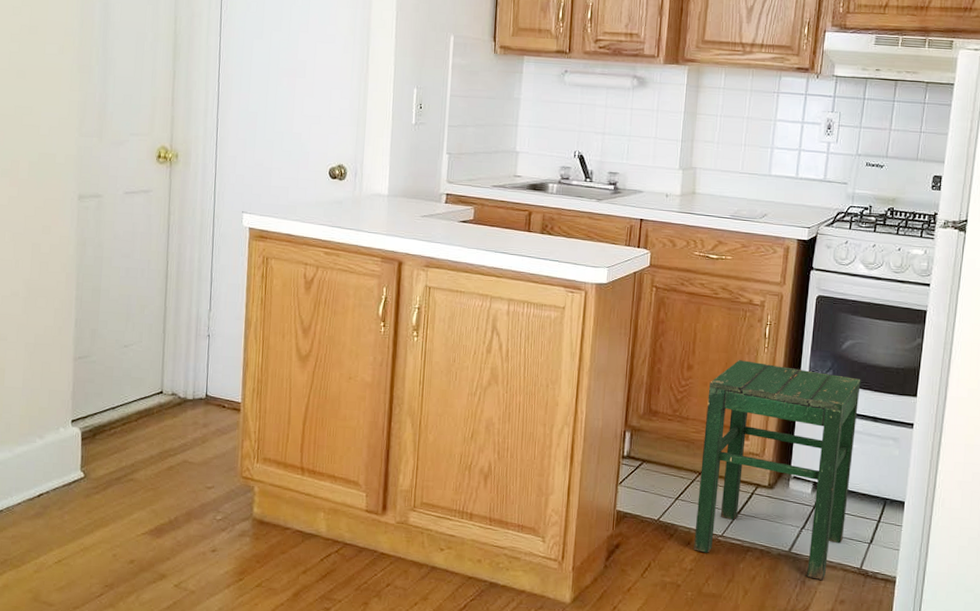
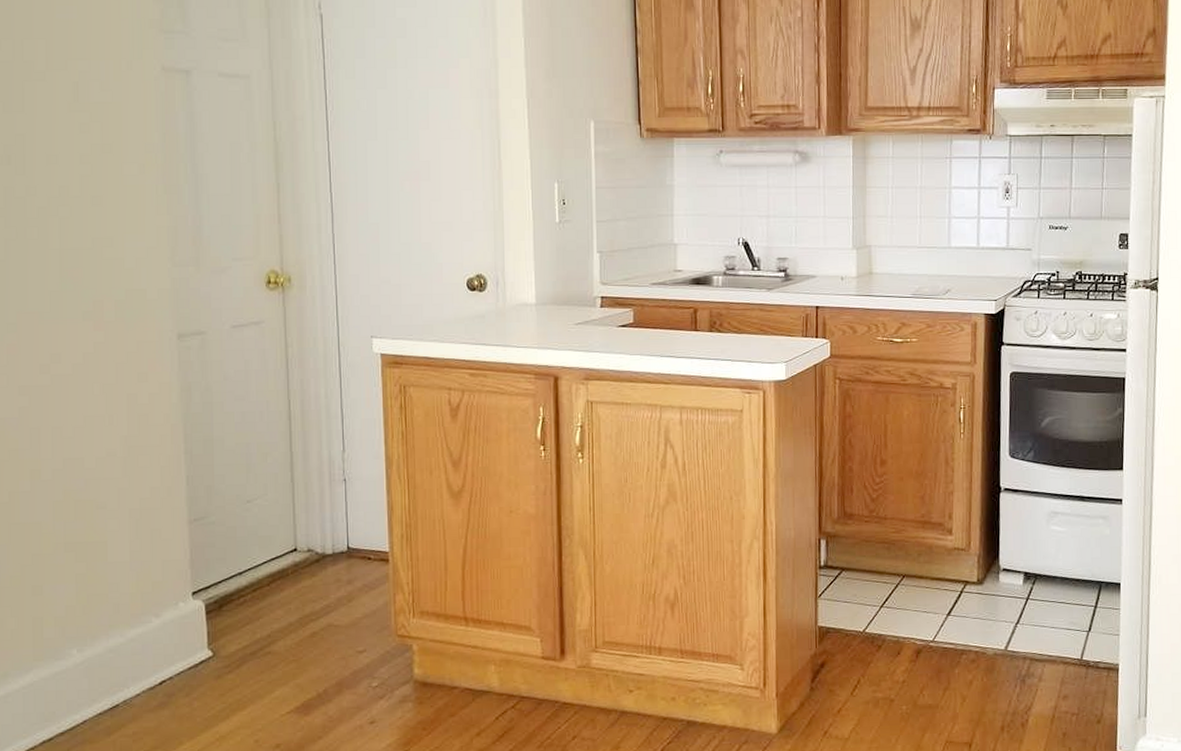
stool: present [693,360,861,580] -> none [904,449,1064,676]

